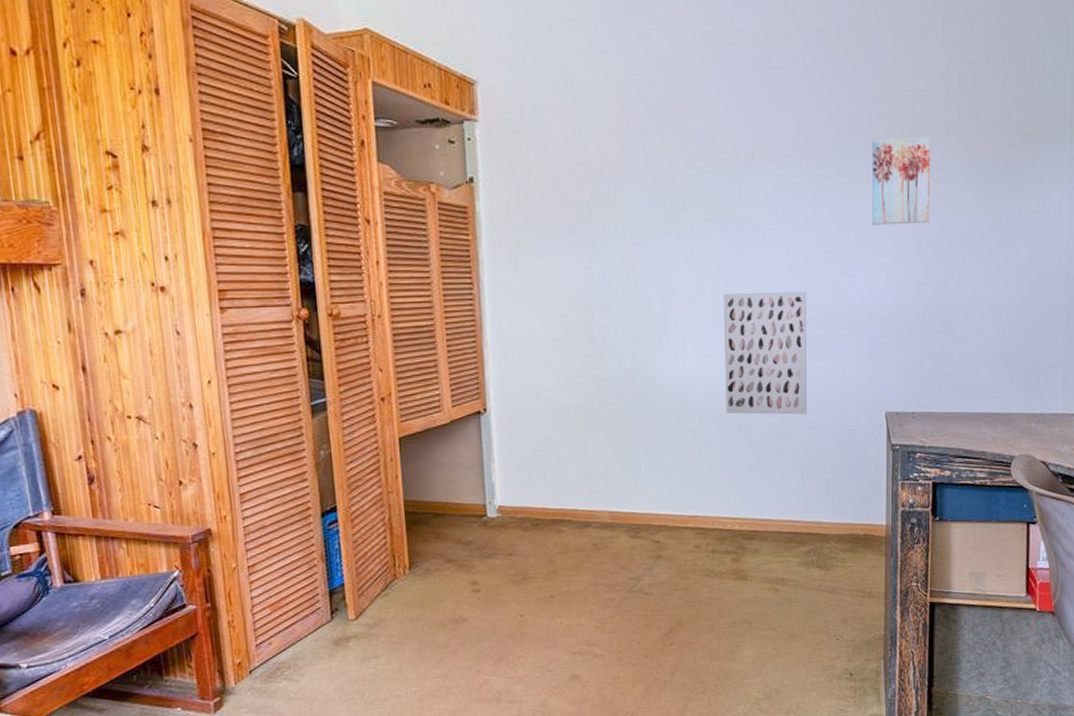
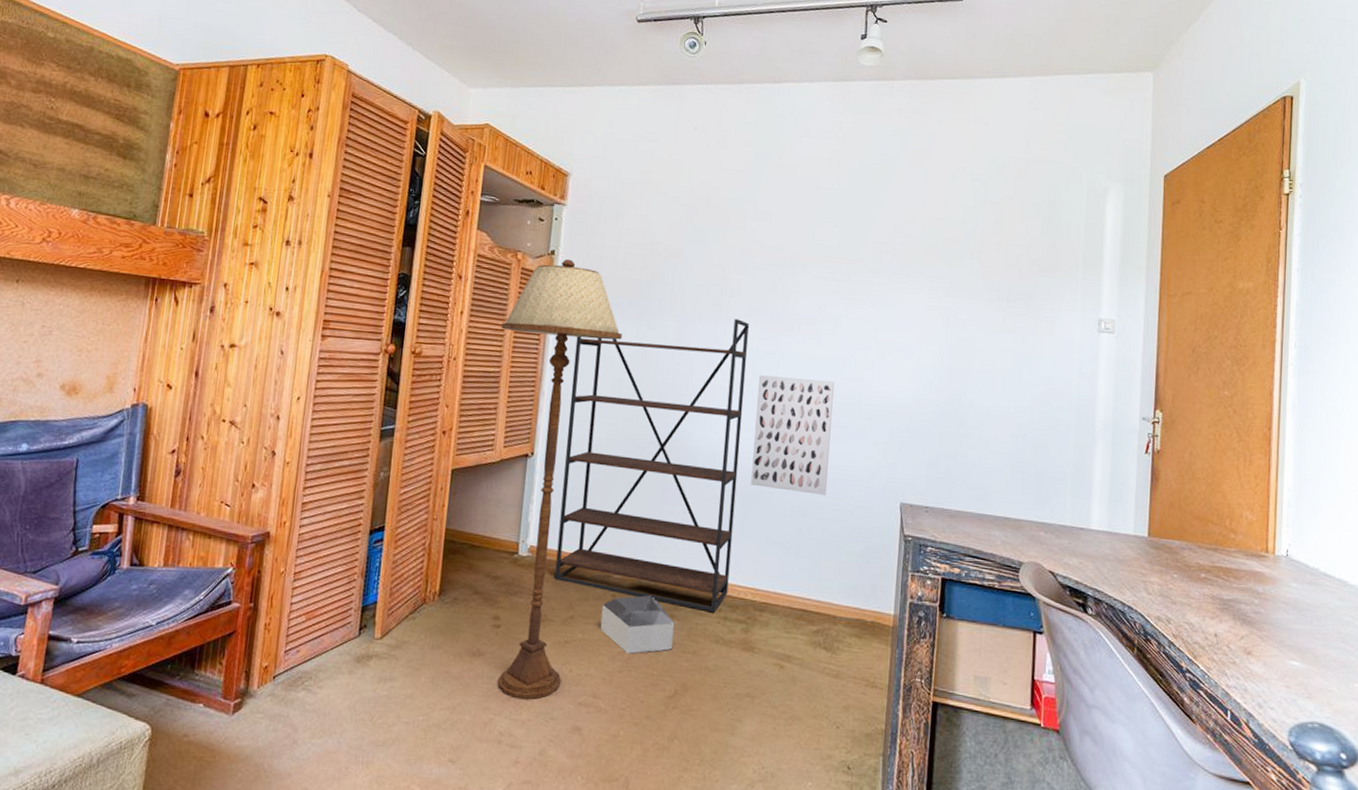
floor lamp: none [426,185,566,658] -> present [497,259,622,700]
bookshelf: none [514,234,714,548] -> present [554,319,750,613]
storage box: none [584,540,663,599] -> present [600,595,675,654]
wall art: present [872,136,930,225] -> none [899,257,956,333]

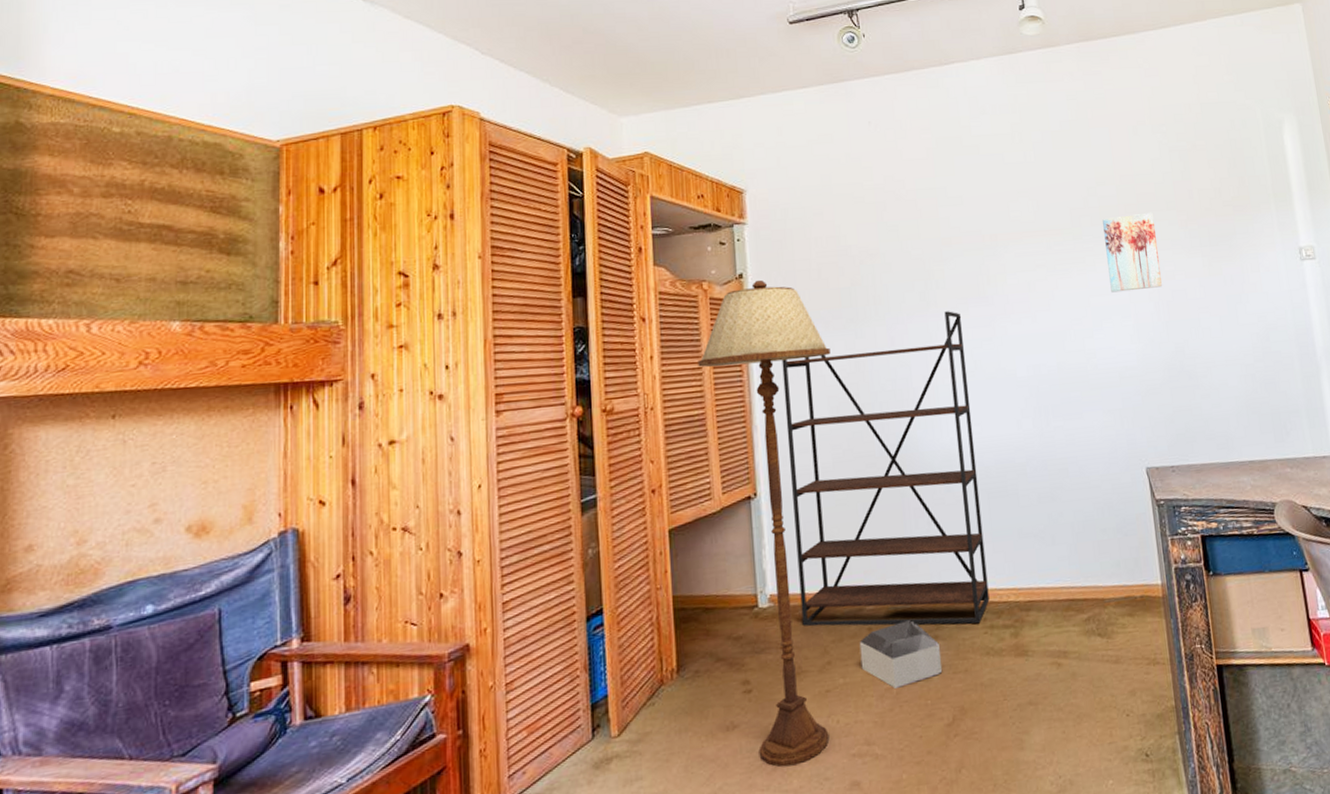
wall art: present [751,375,834,495] -> none [981,357,1070,481]
wall art: none [899,257,956,333] -> present [1103,212,1162,293]

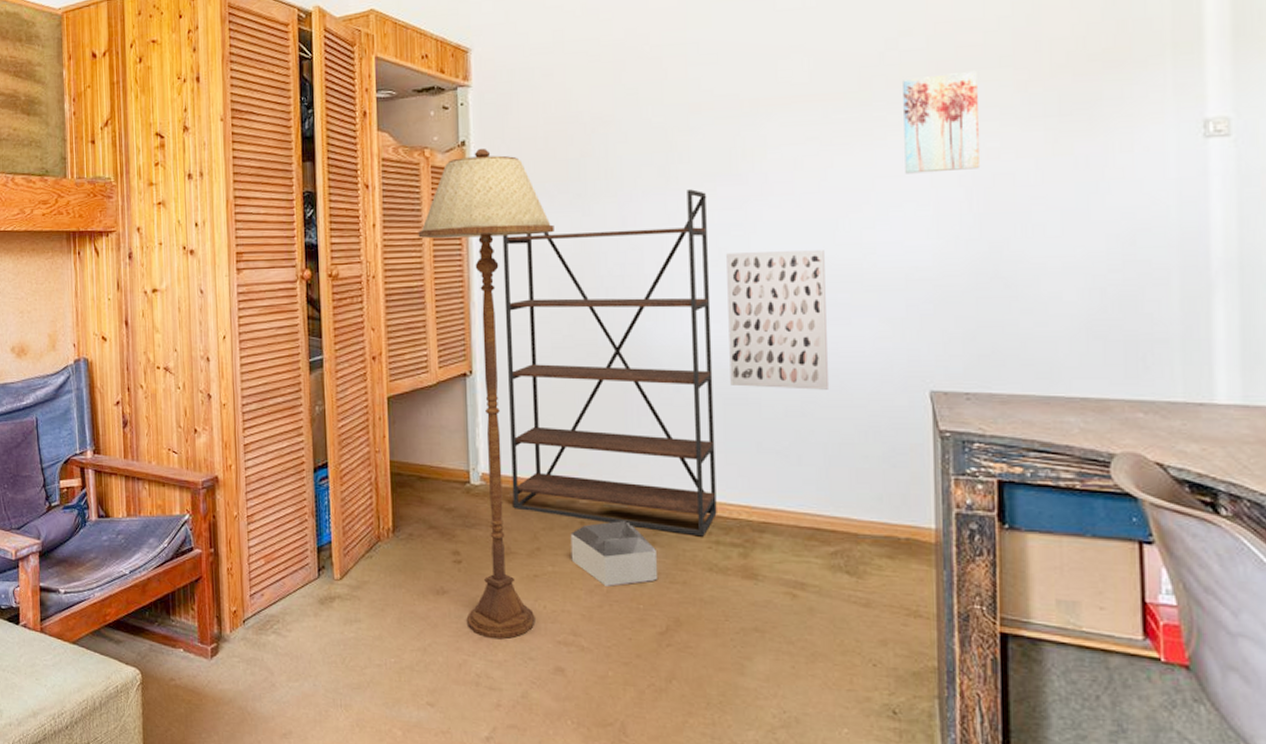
wall art: none [981,357,1070,481] -> present [726,250,828,390]

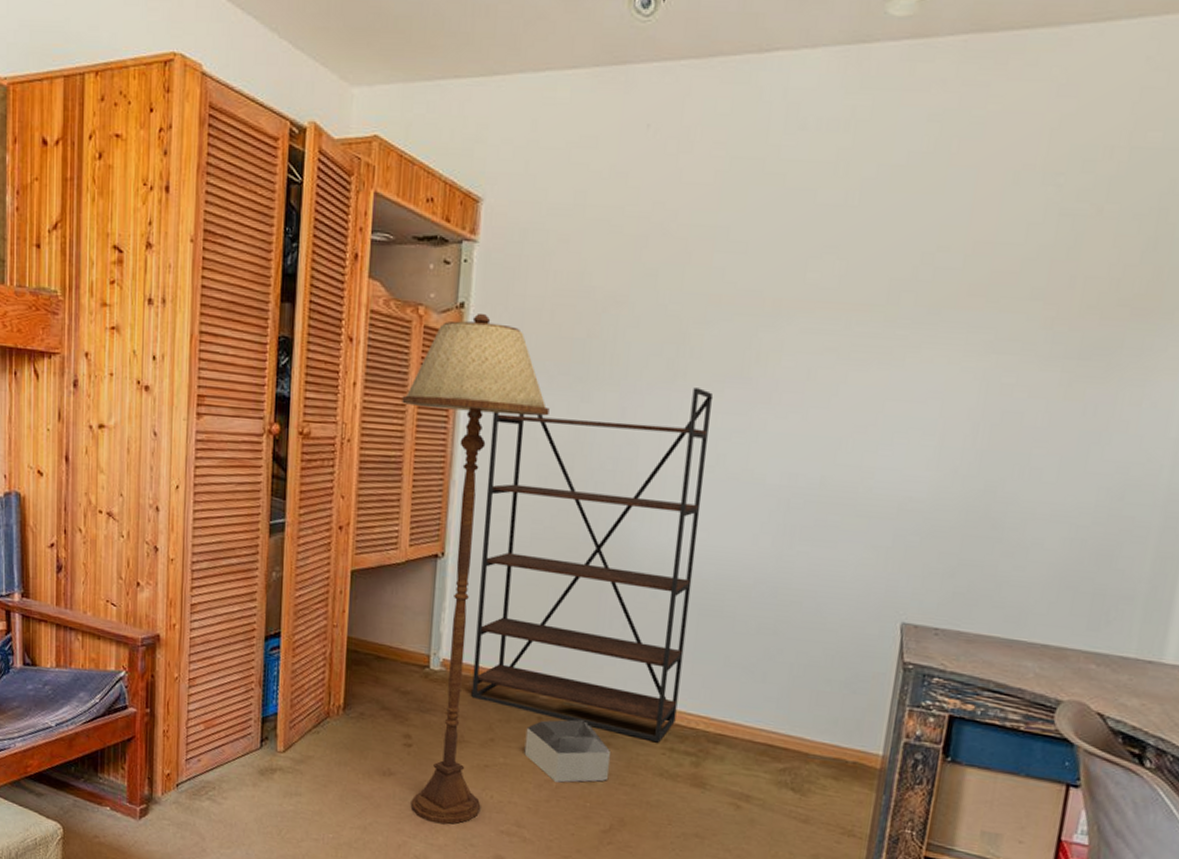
wall art: present [726,250,828,390] -> none [708,460,823,611]
wall art: present [903,70,979,174] -> none [917,299,1007,404]

